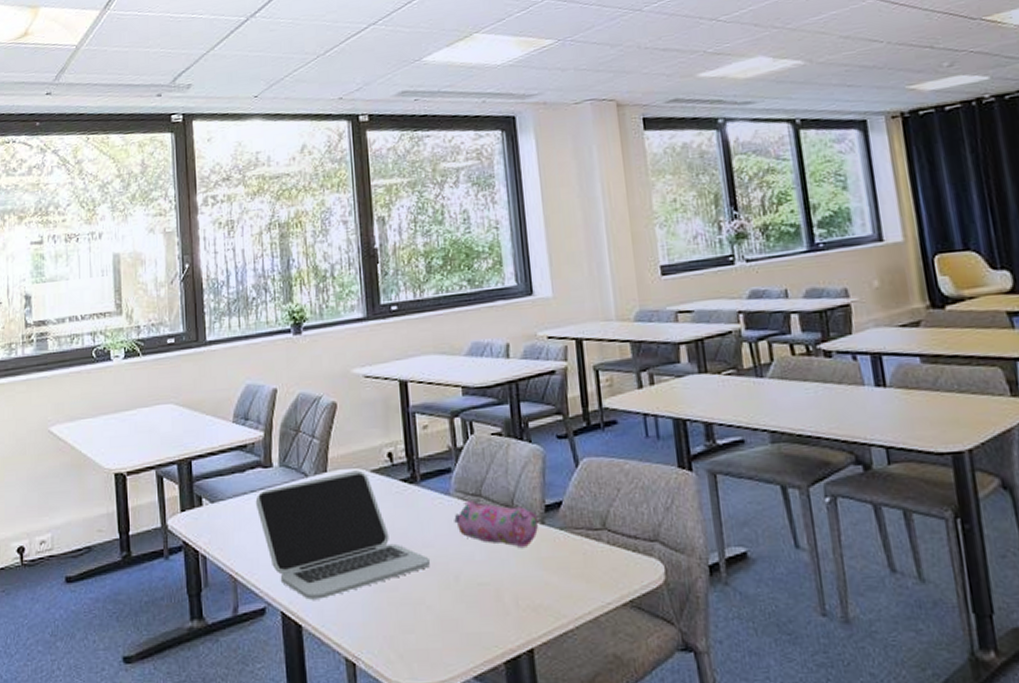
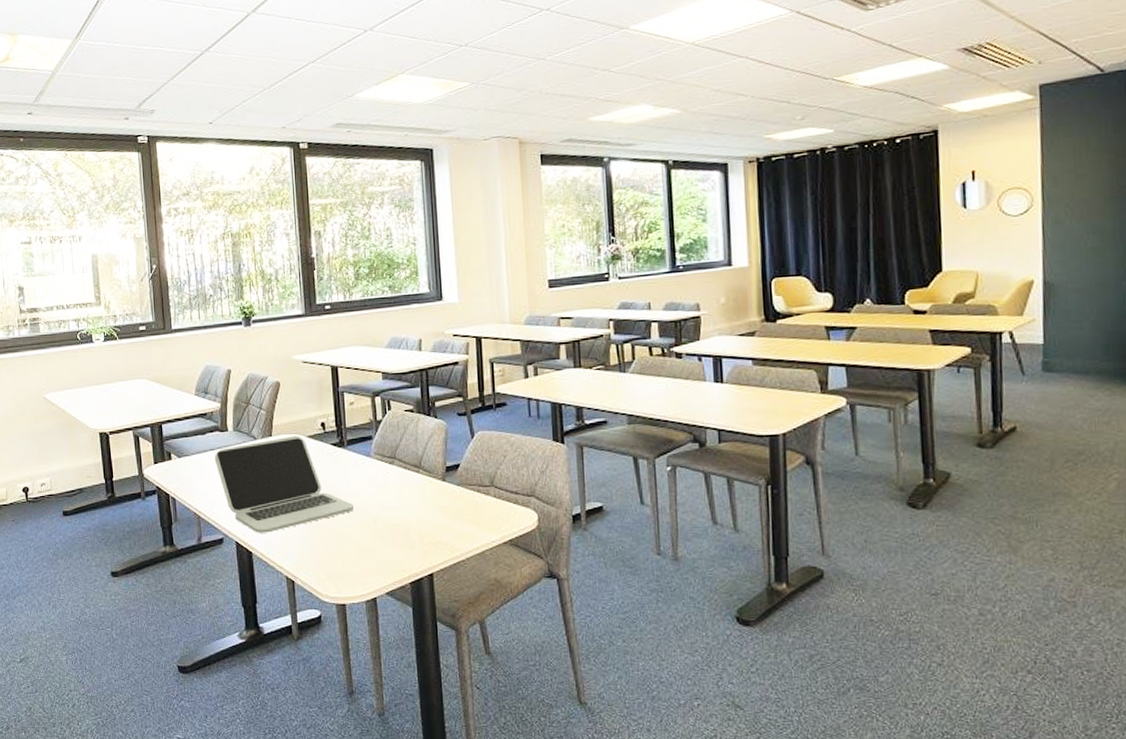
pencil case: present [454,500,539,549] -> none [373,461,441,499]

